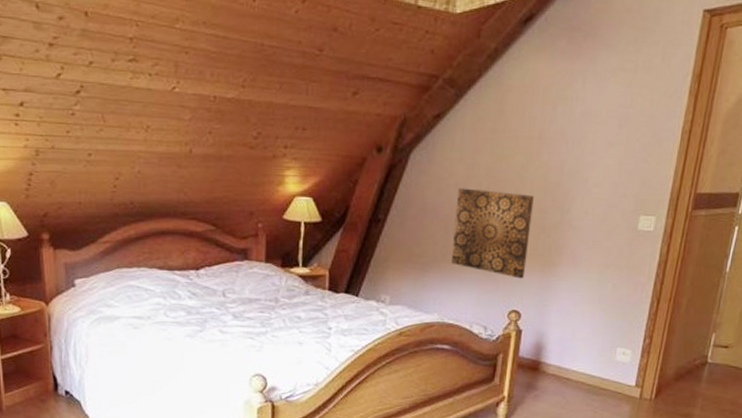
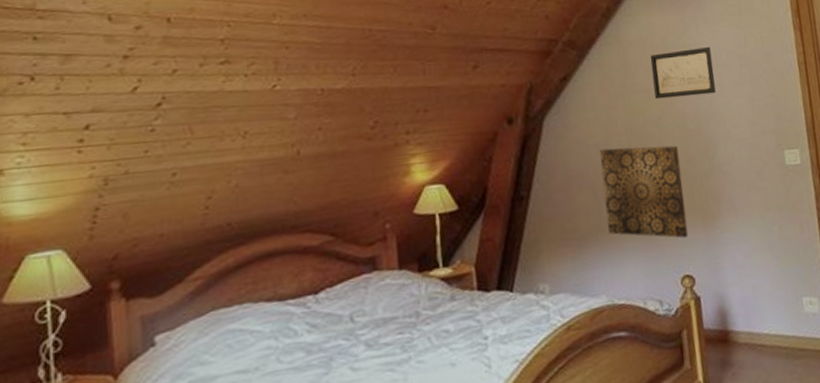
wall art: none [523,102,593,151] -> present [650,47,716,100]

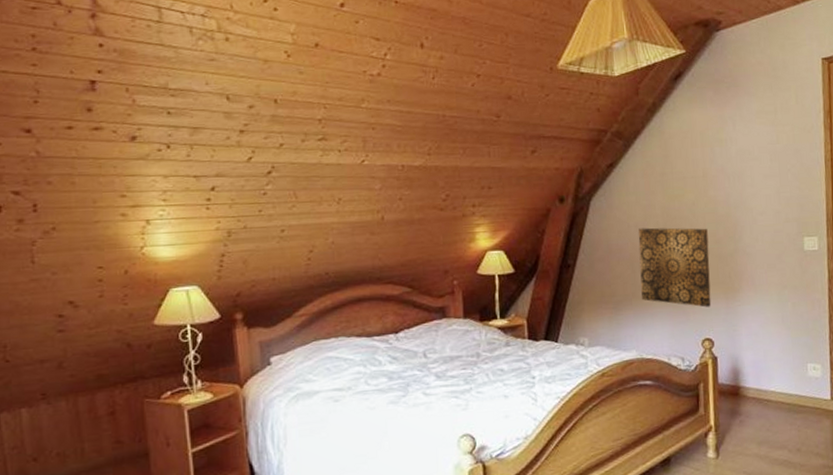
wall art: present [650,47,716,100] -> none [689,142,746,187]

